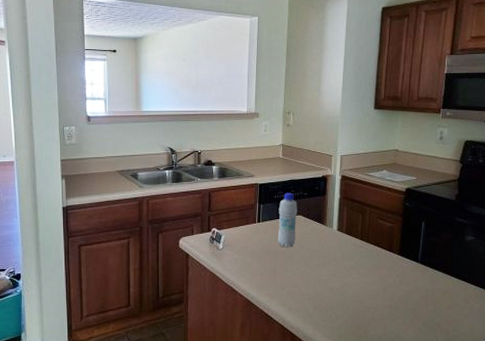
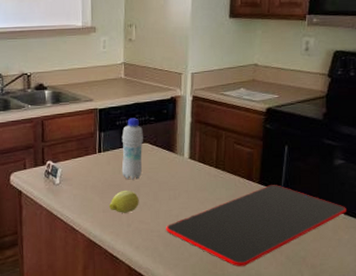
fruit: none [266,257,292,277] -> present [109,190,139,213]
cutting board: none [316,257,477,330] -> present [166,185,346,267]

